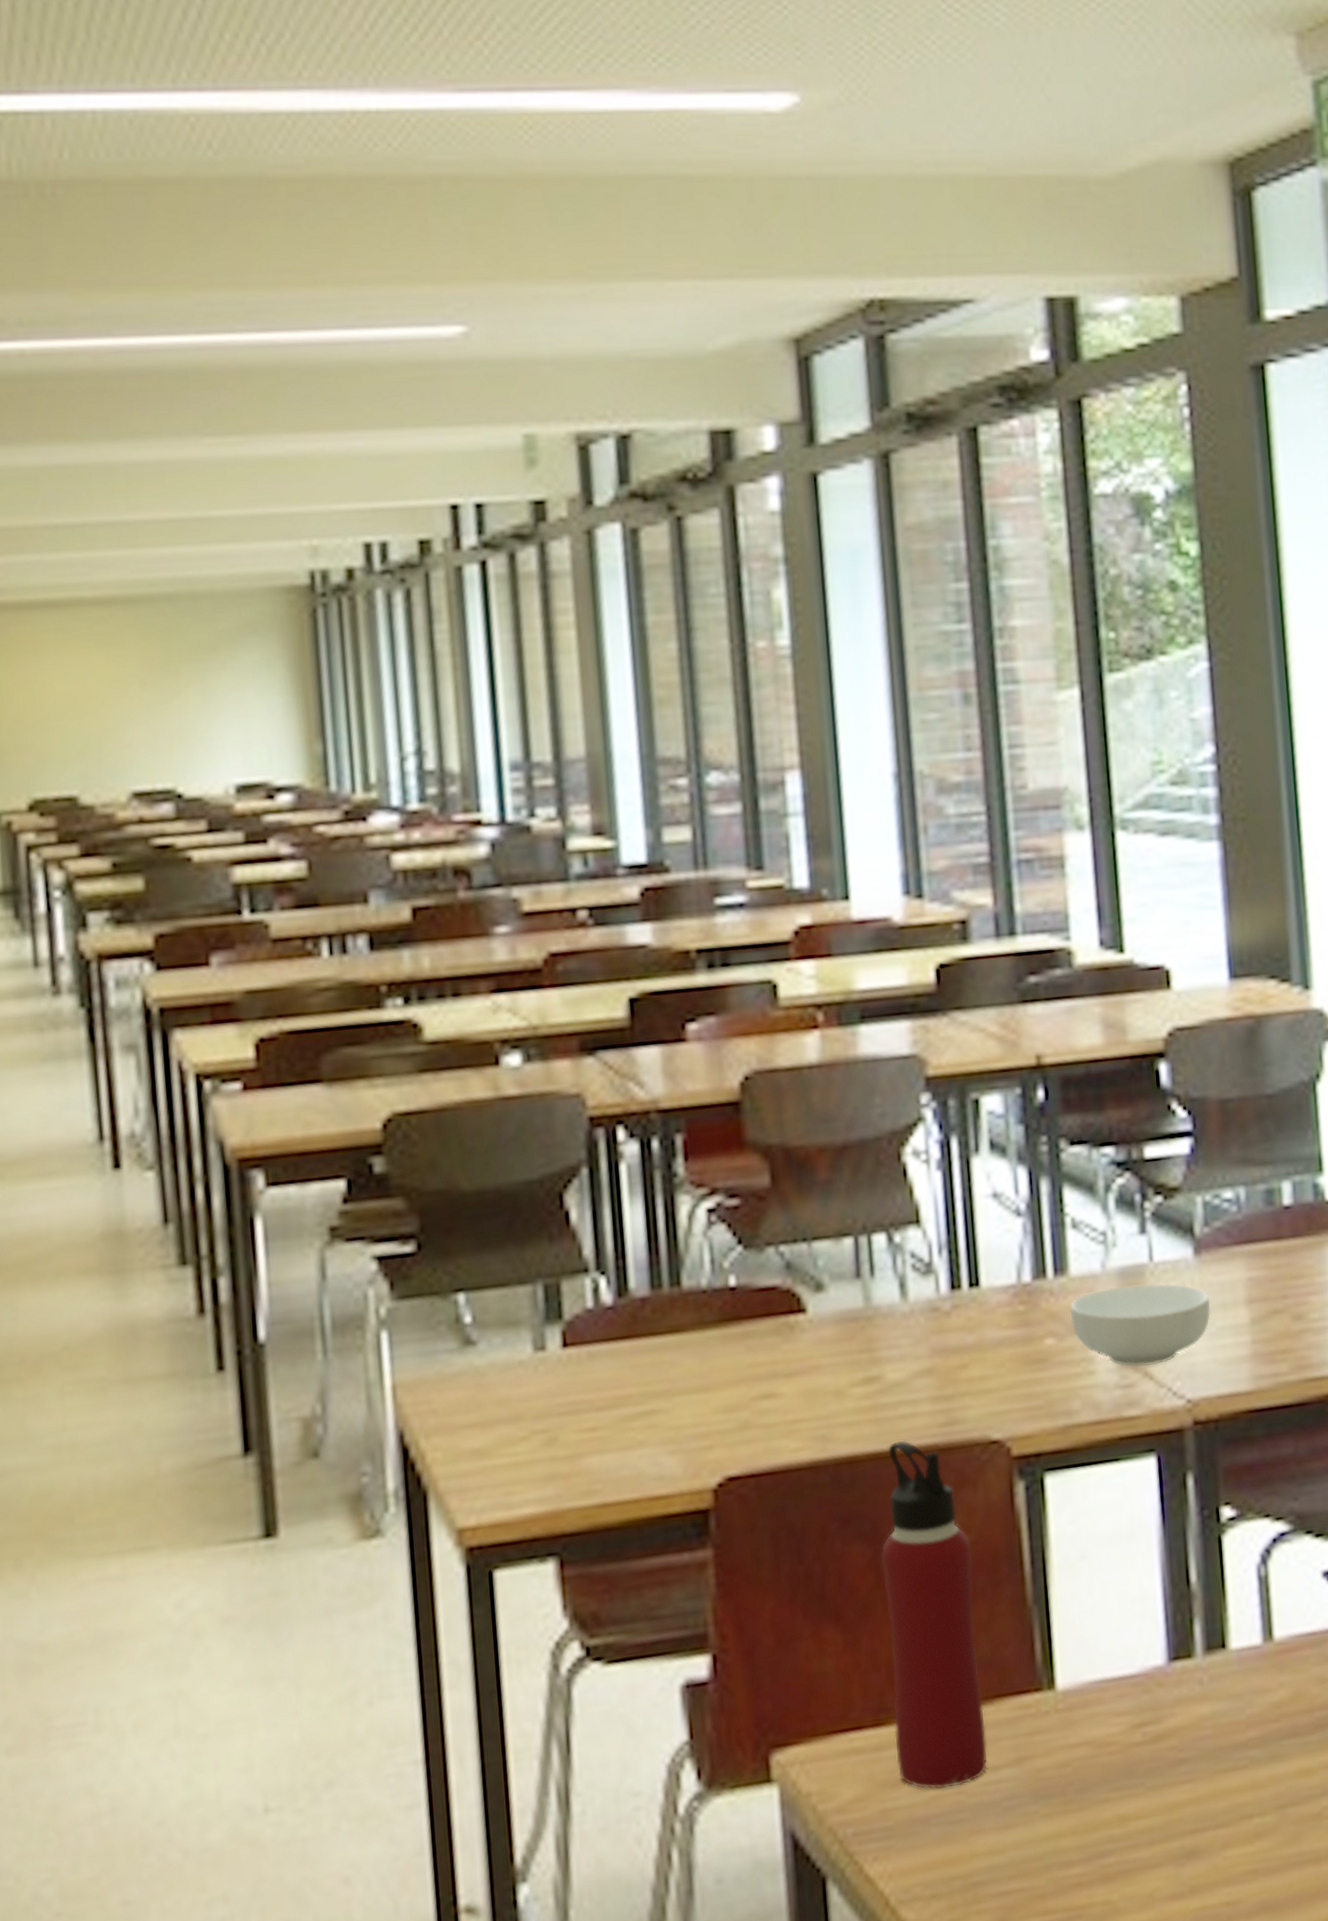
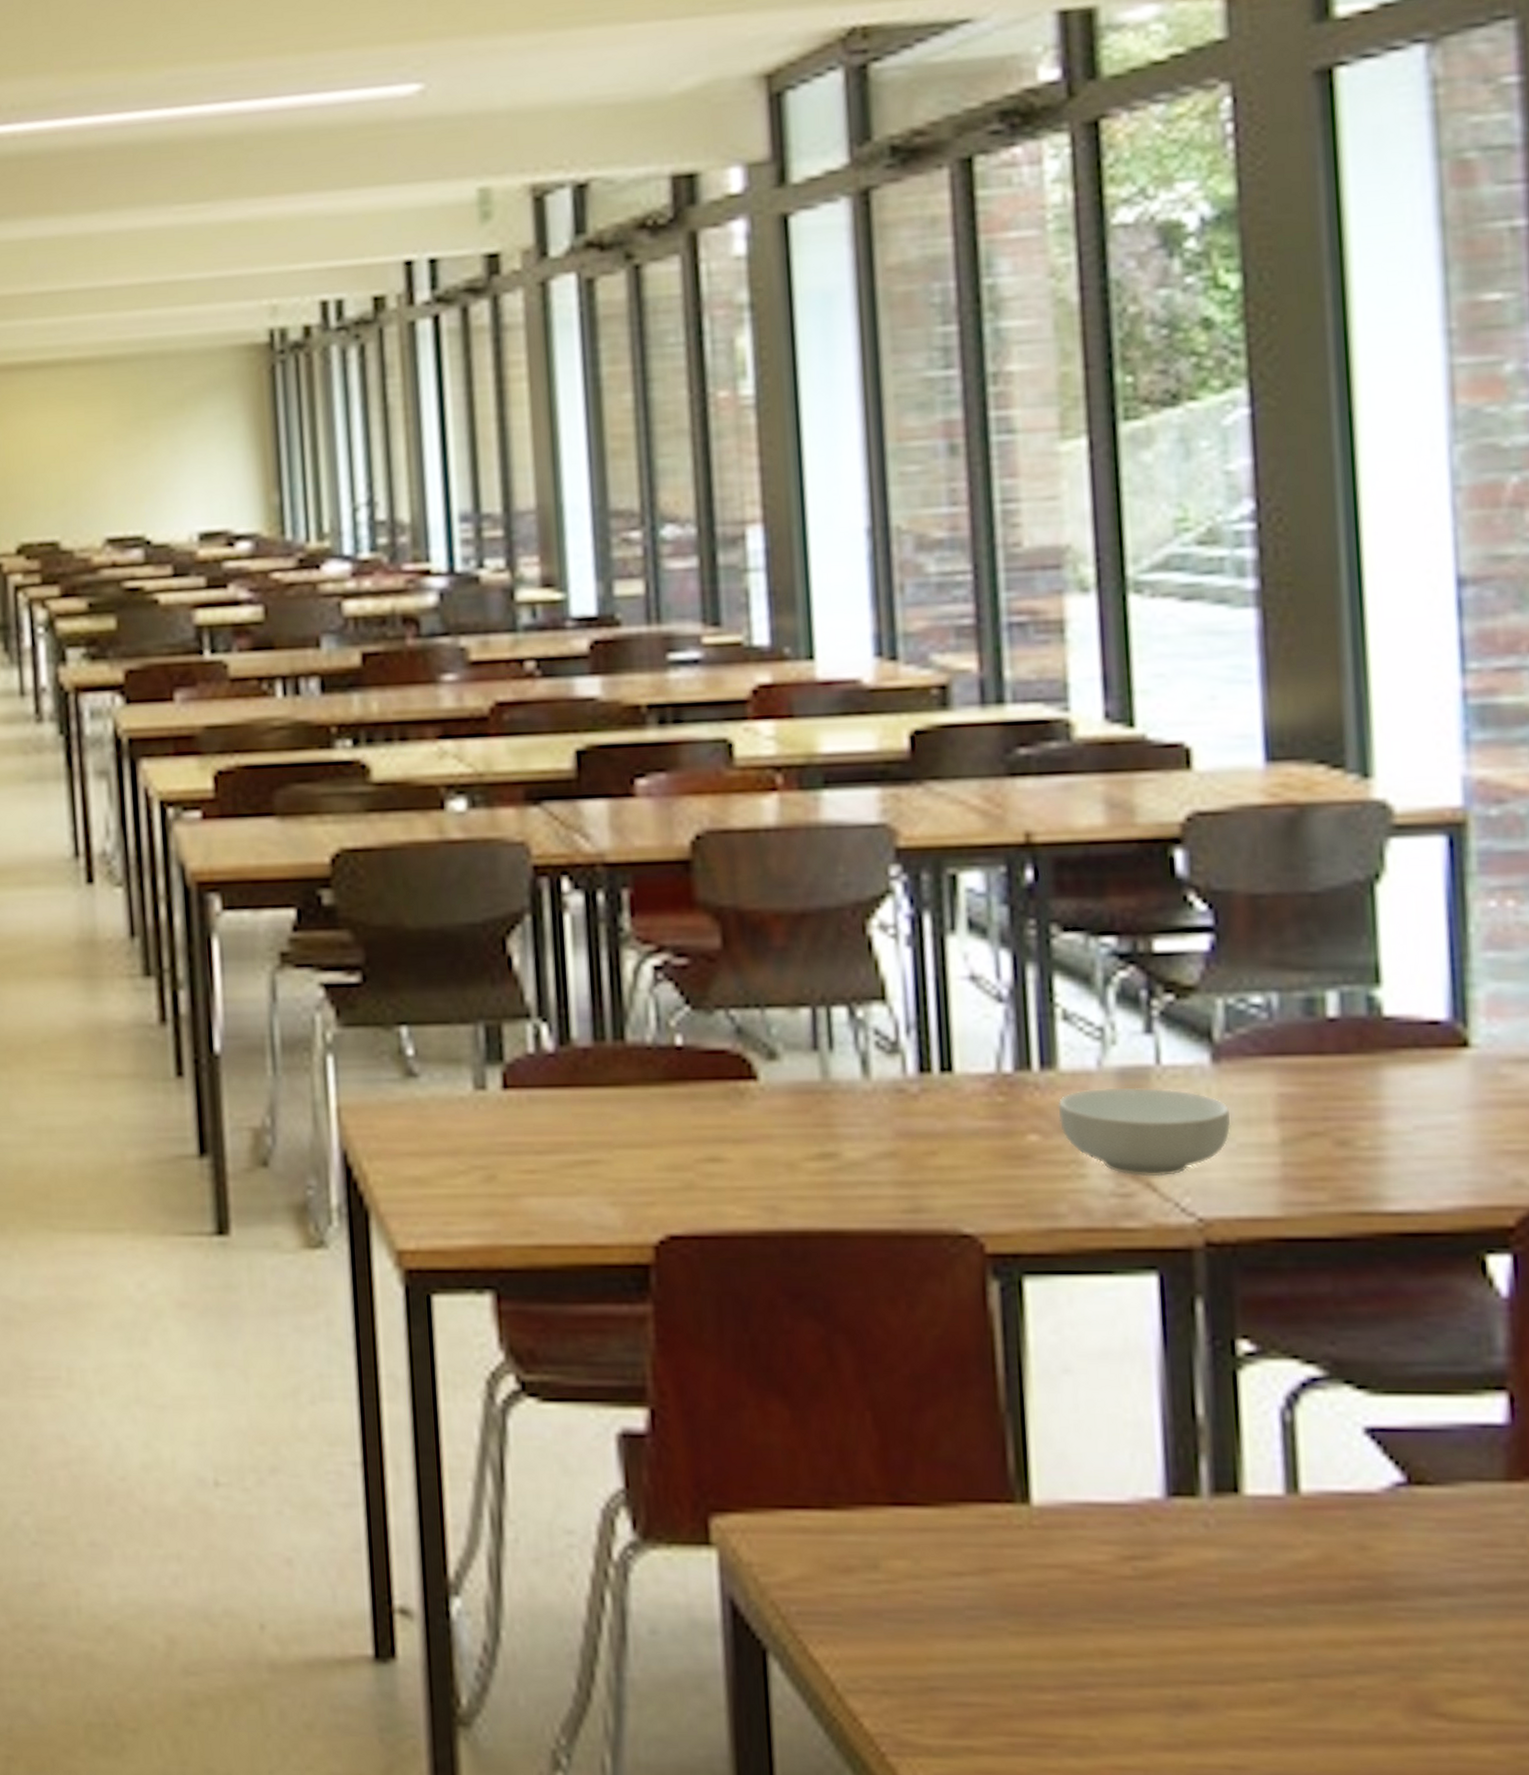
water bottle: present [881,1440,988,1790] -> none [834,1221,950,1585]

